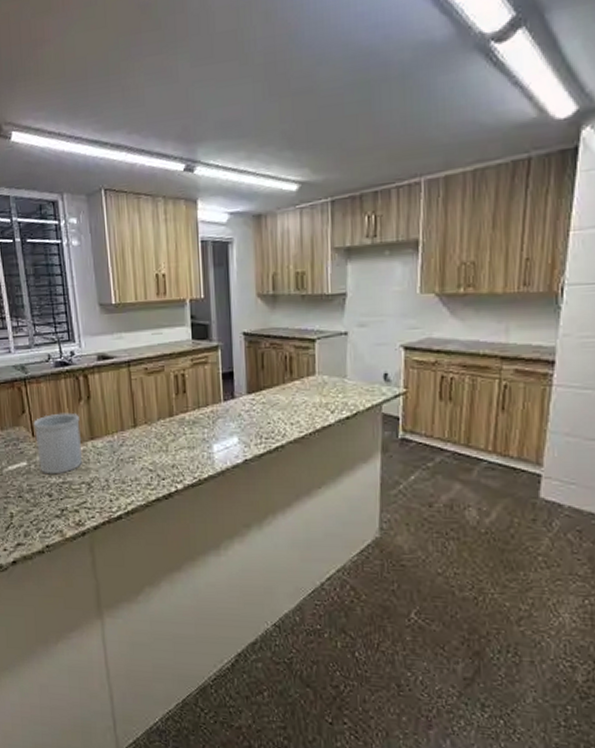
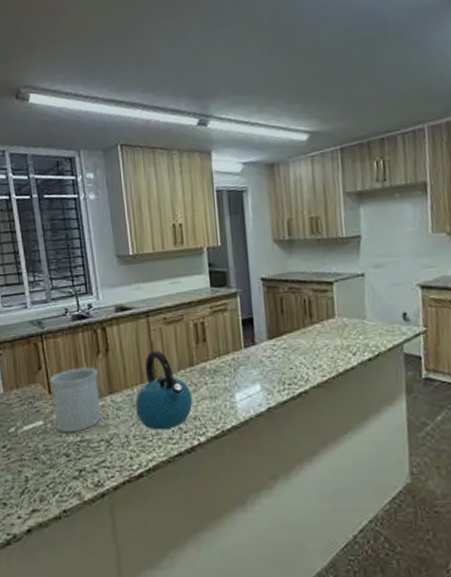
kettle: none [116,399,172,476] -> present [135,350,193,430]

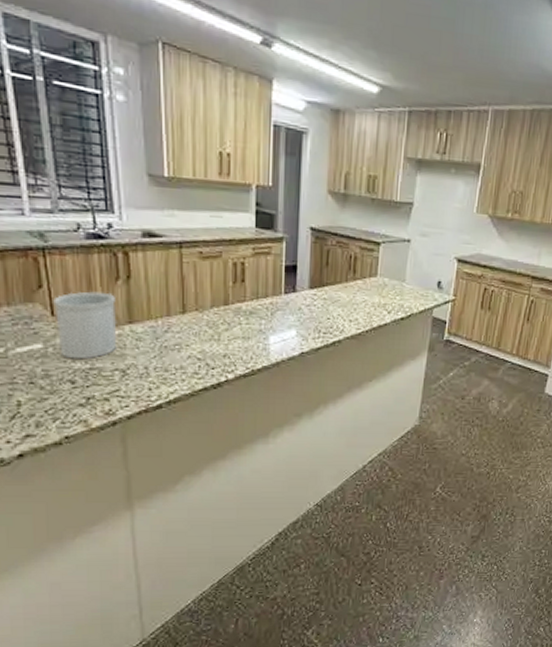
kettle: present [135,350,193,430] -> none [159,284,224,365]

